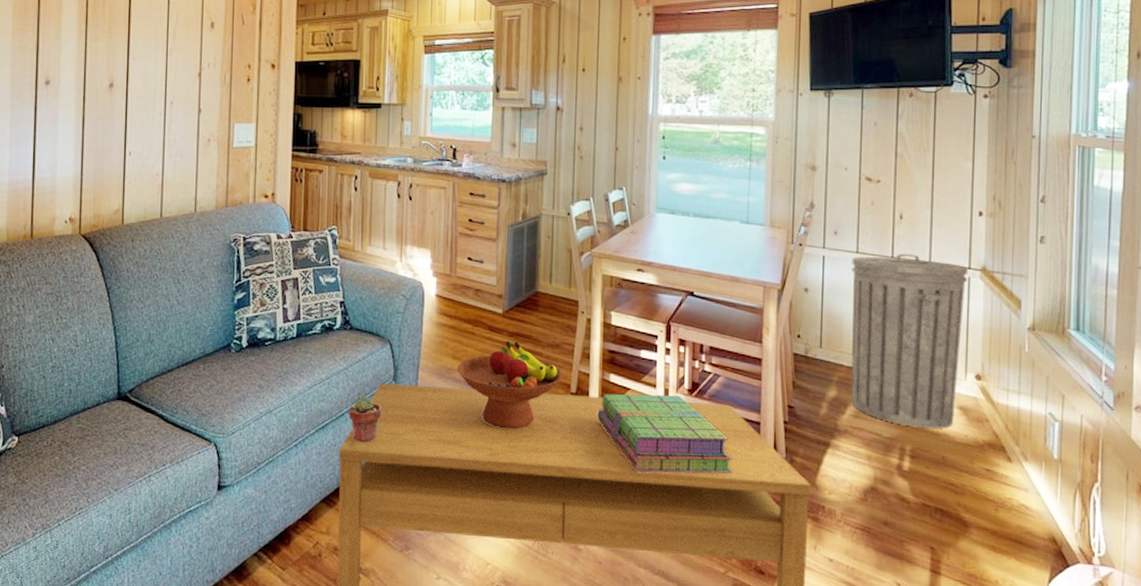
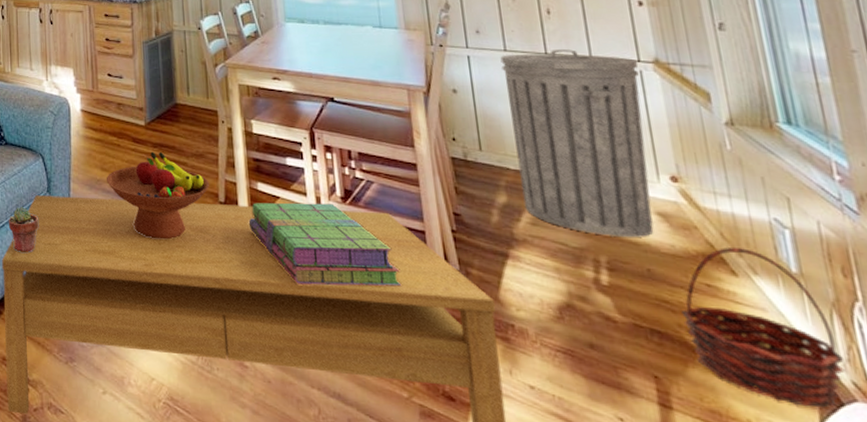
basket: none [962,438,1077,569] -> present [681,247,845,408]

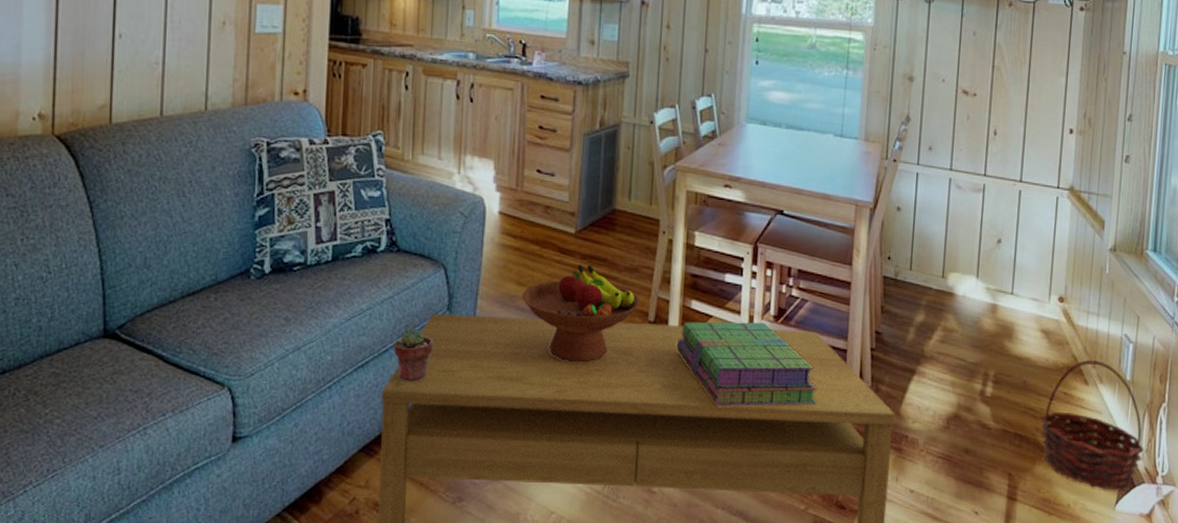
trash can: present [500,49,654,237] -> none [938,172,1057,352]

